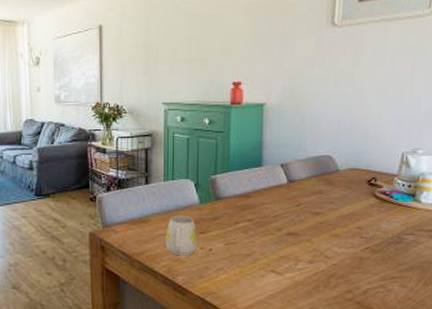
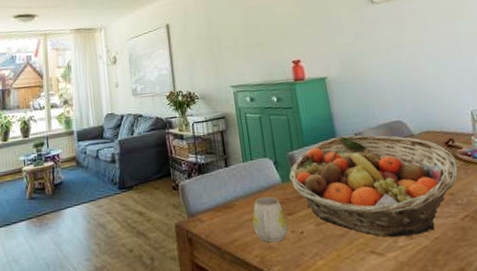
fruit basket: none [208,165,373,261] -> present [289,135,458,238]

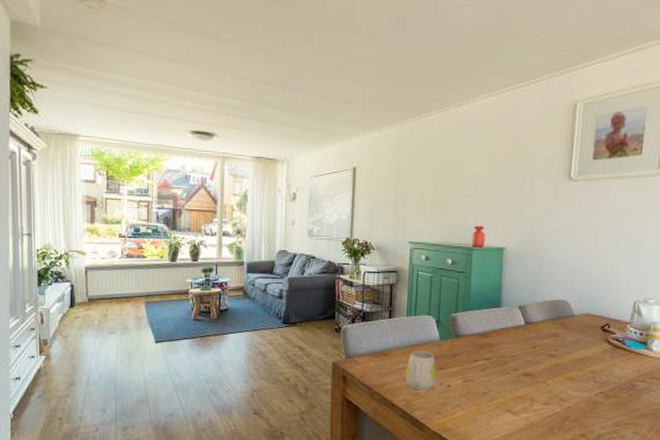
fruit basket: present [289,135,458,238] -> none [448,306,607,402]

